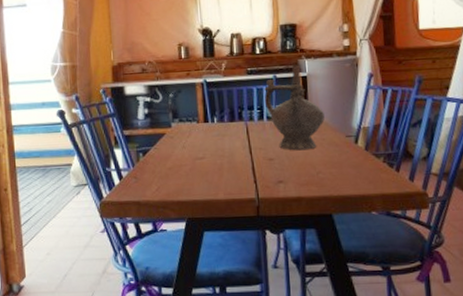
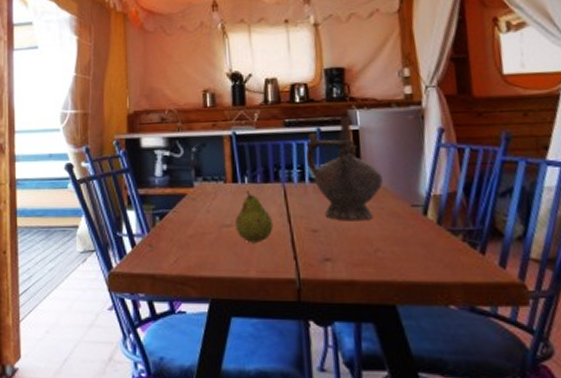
fruit: none [207,128,238,172] -> present [235,190,274,244]

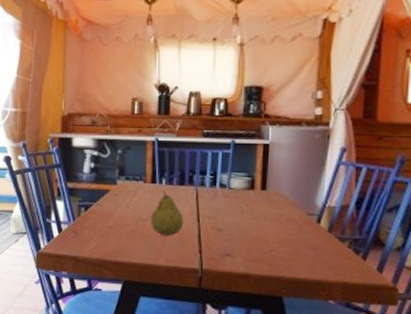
ceremonial vessel: present [306,116,384,221] -> none [220,131,286,224]

